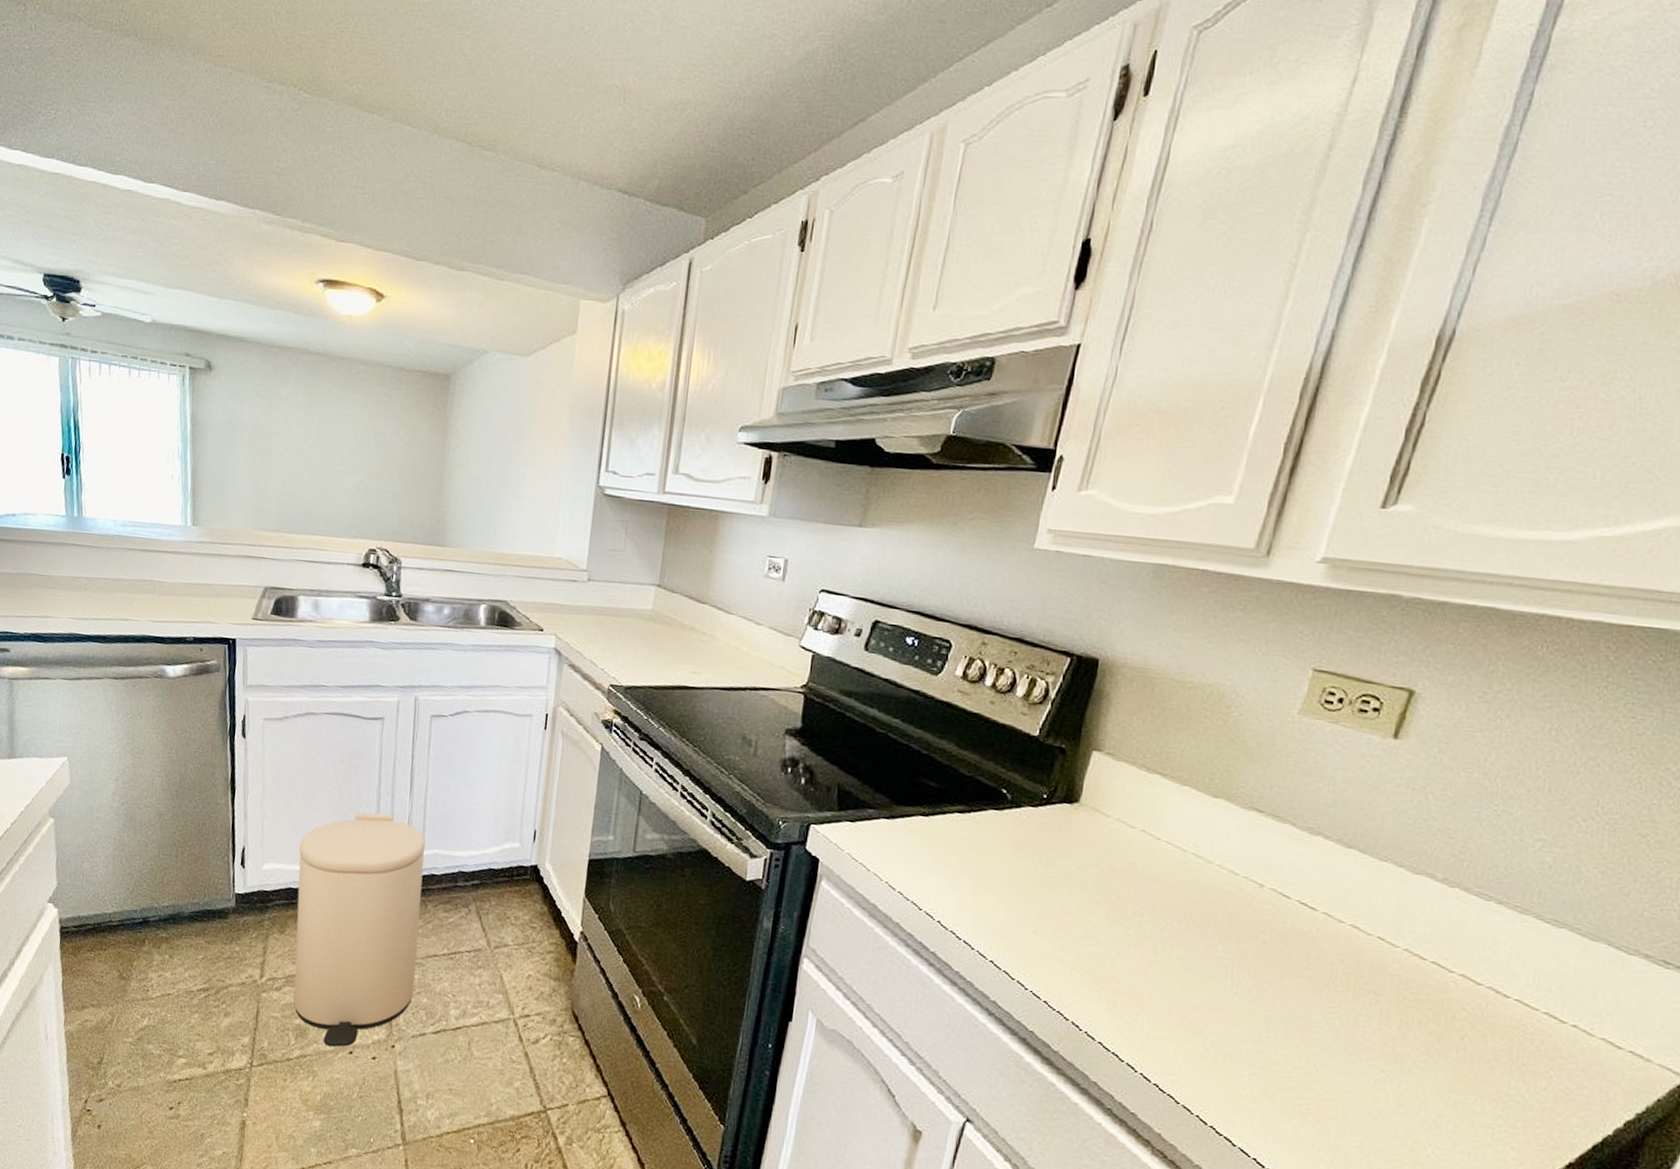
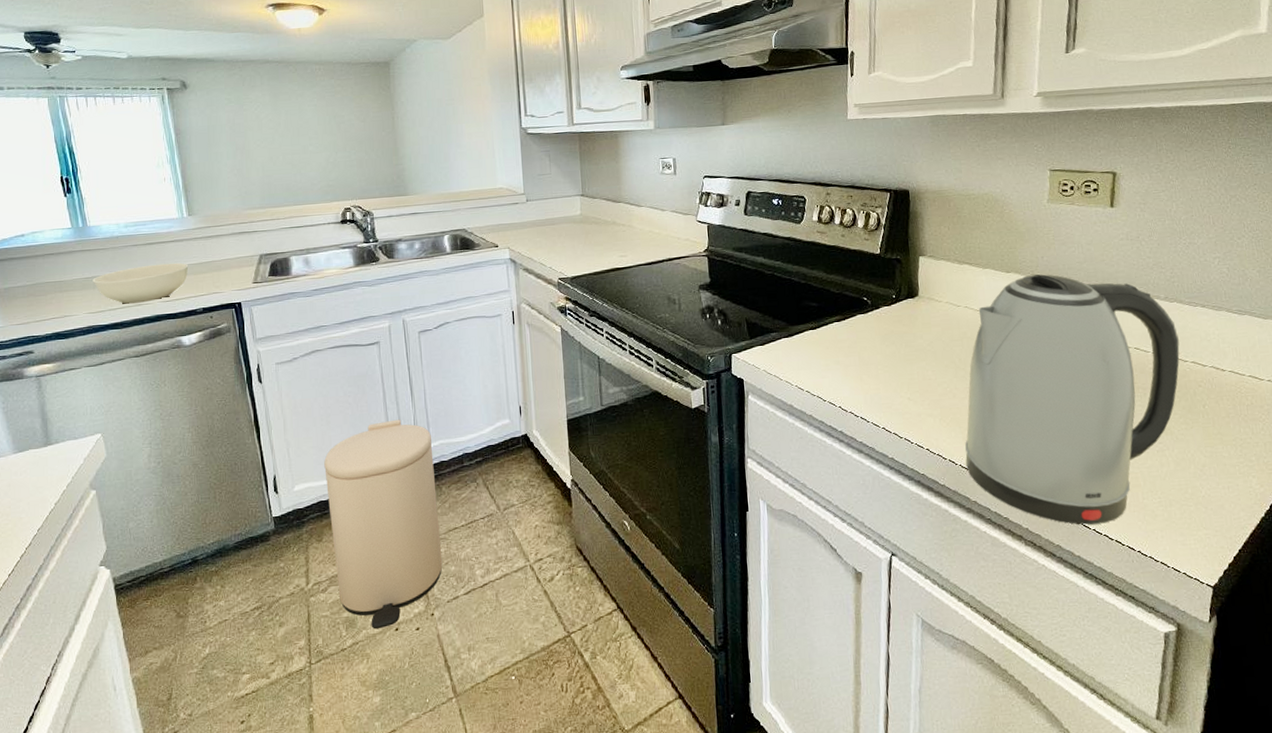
bowl: none [80,574,185,619] -> present [93,262,189,304]
kettle: none [1093,806,1450,1155] -> present [965,274,1180,525]

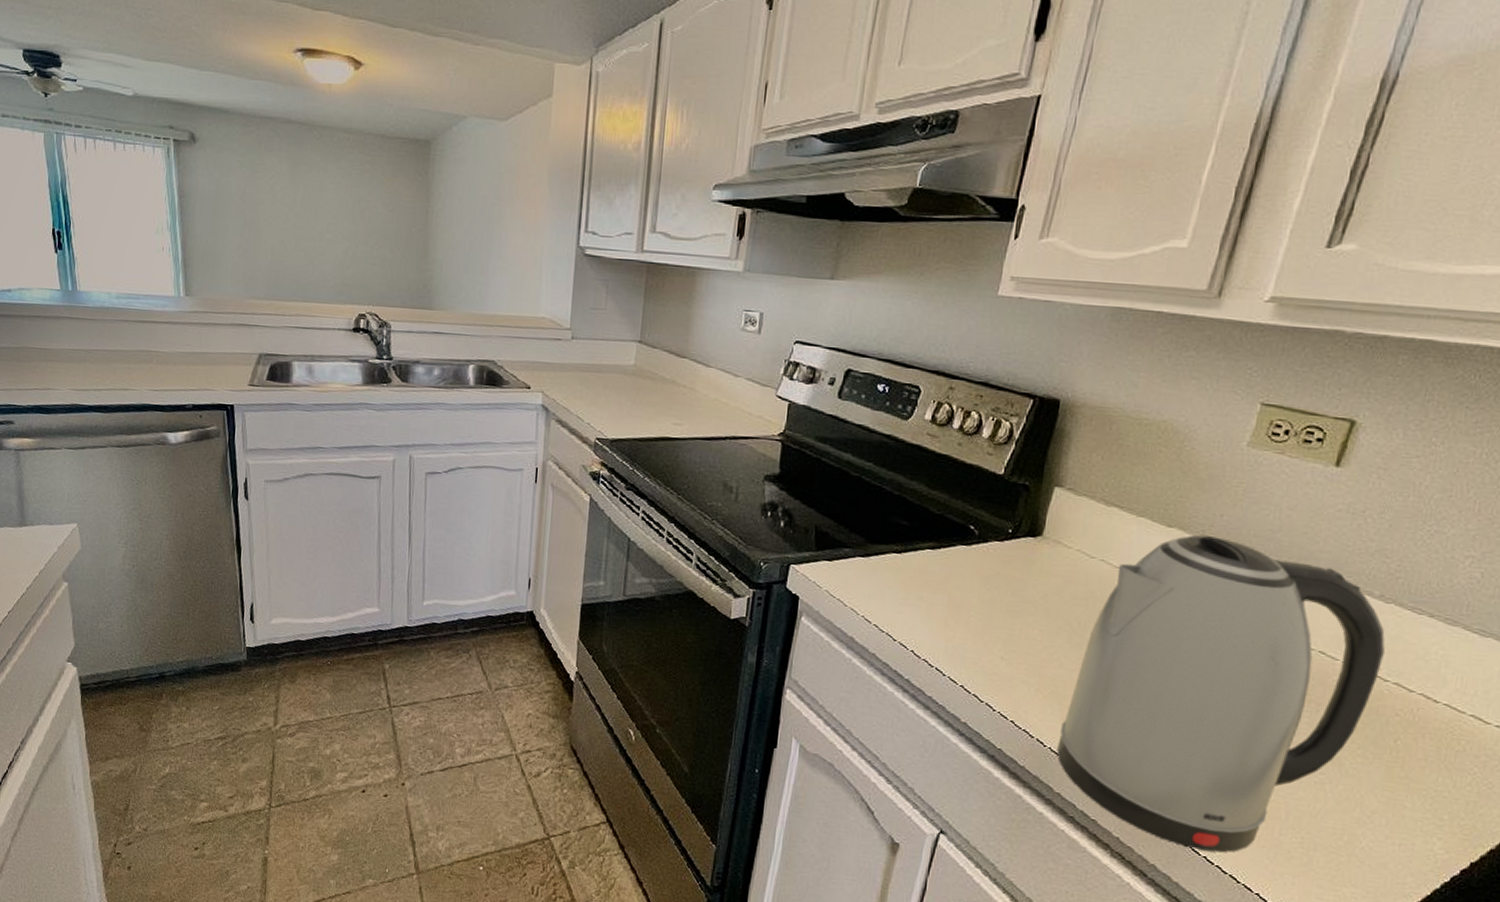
bowl: present [93,262,189,304] -> none [79,345,181,388]
pedal bin: present [324,419,443,630] -> none [305,566,426,787]

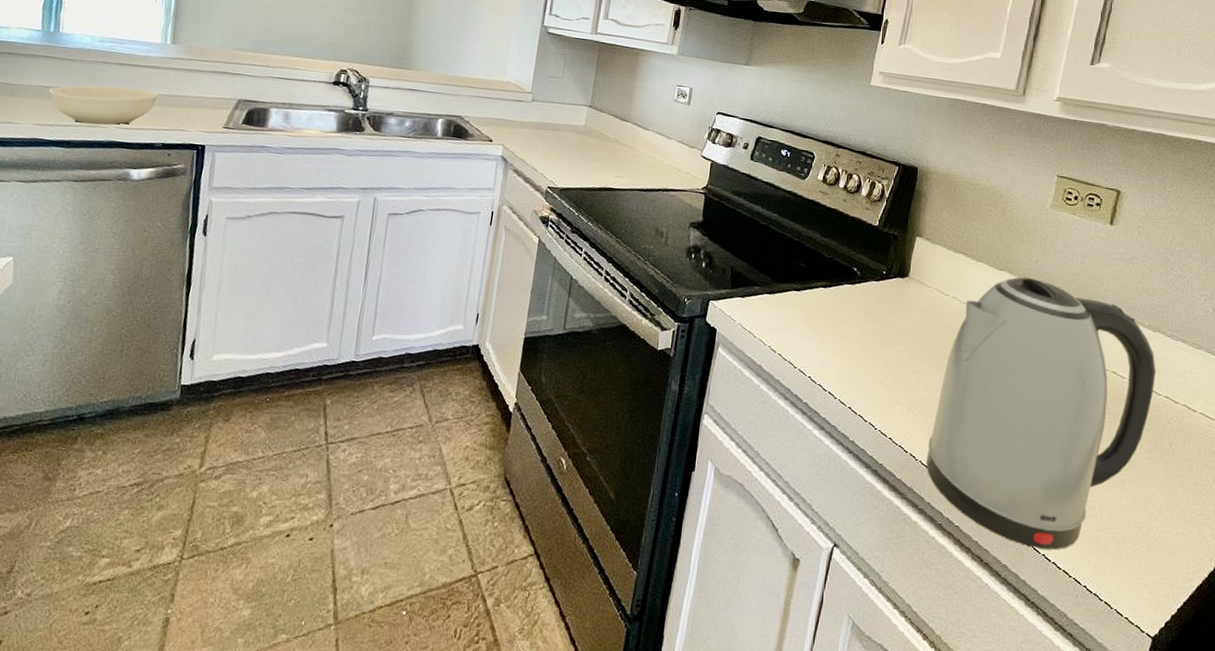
bowl: none [79,345,181,388] -> present [48,85,159,126]

